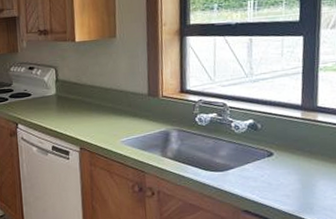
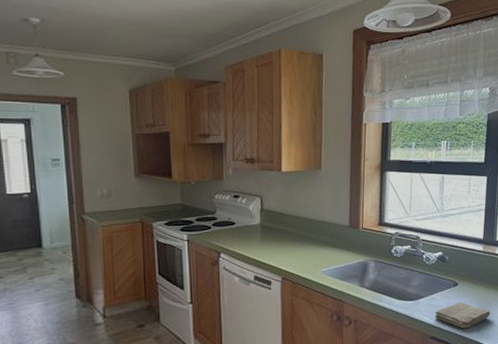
washcloth: none [247,173,314,203] -> present [434,302,491,329]

